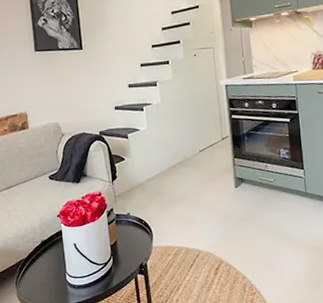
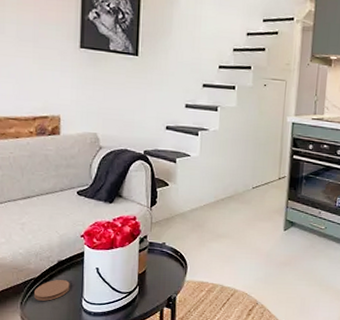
coaster: none [25,258,55,279] -> present [34,280,70,301]

